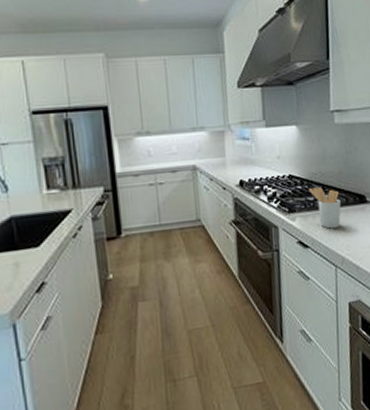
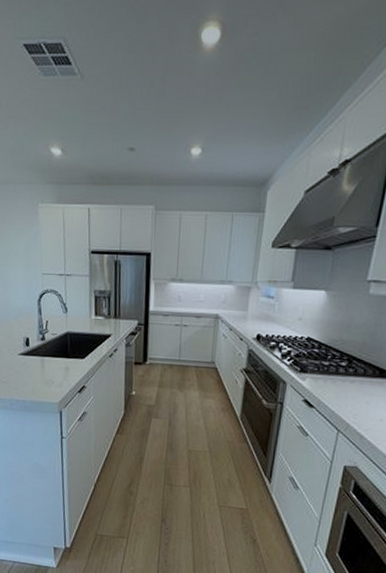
utensil holder: present [308,187,341,229] -> none [325,353,358,396]

